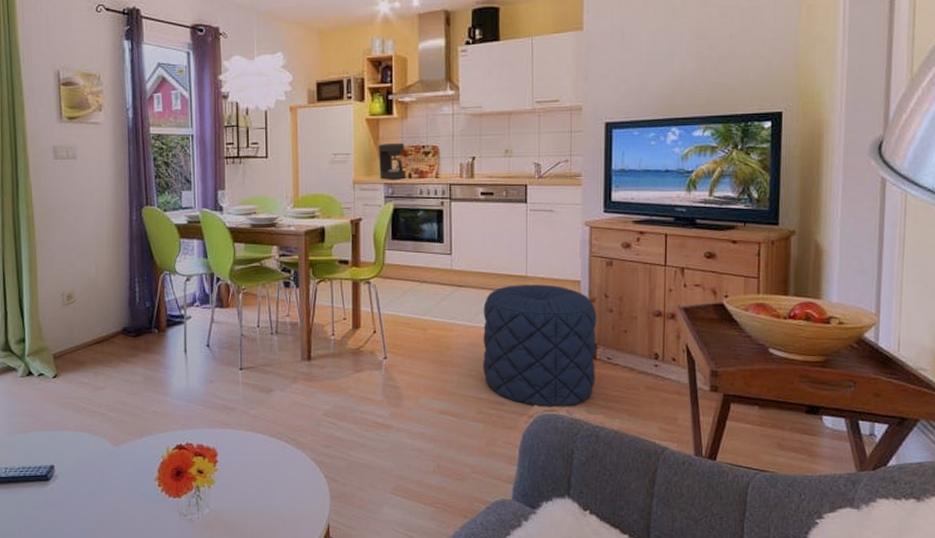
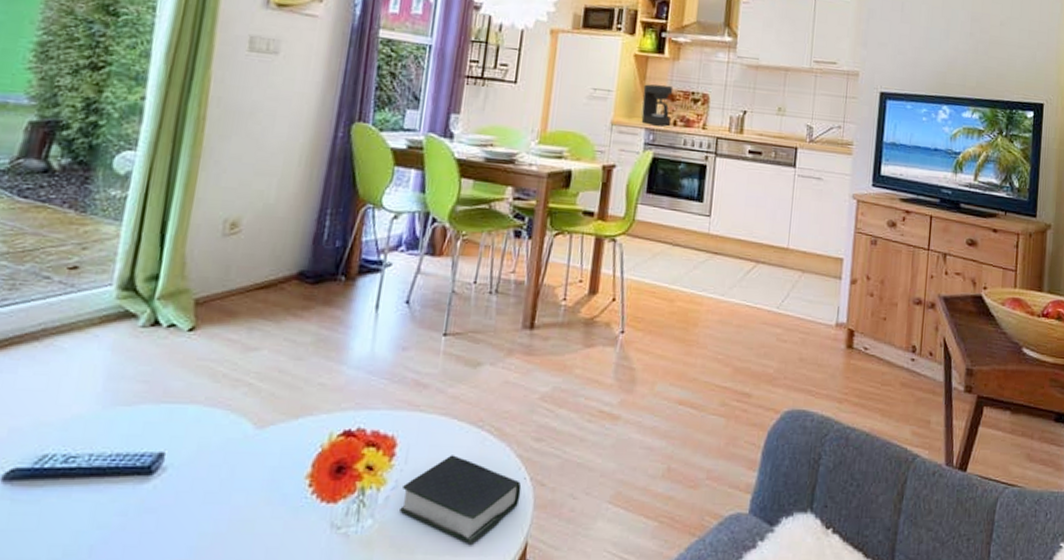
book: none [227,460,319,526] -> present [400,455,522,544]
pouf: present [483,284,597,407] -> none [731,257,858,403]

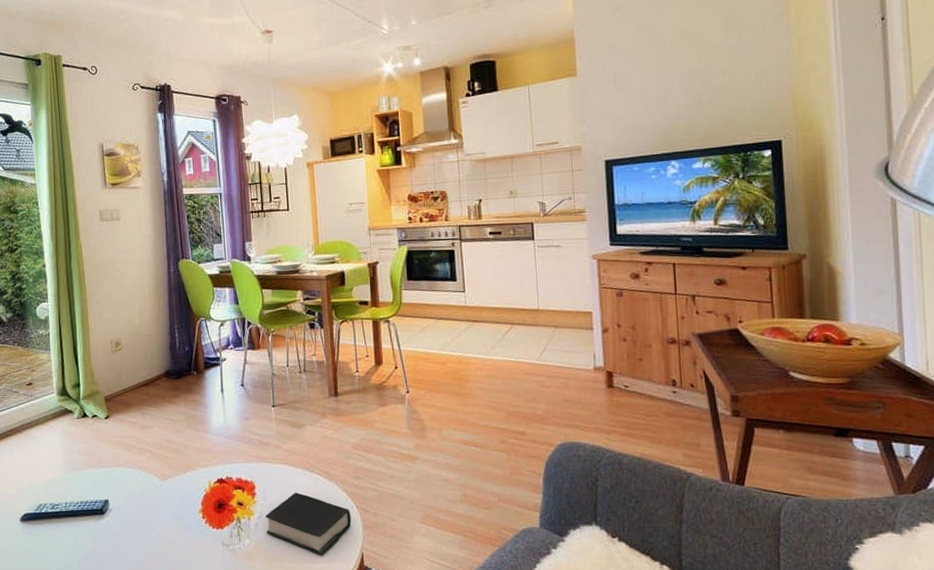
coffee maker: present [641,84,673,127] -> none [389,191,418,225]

